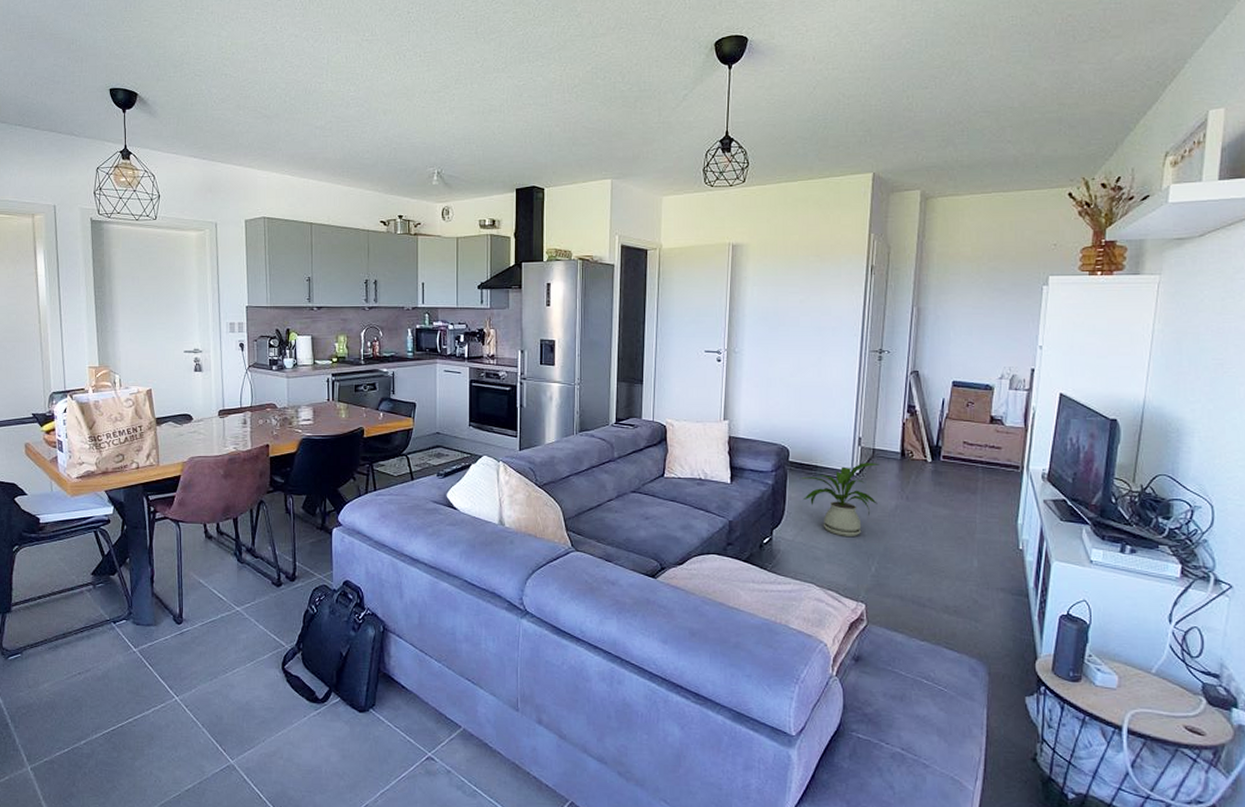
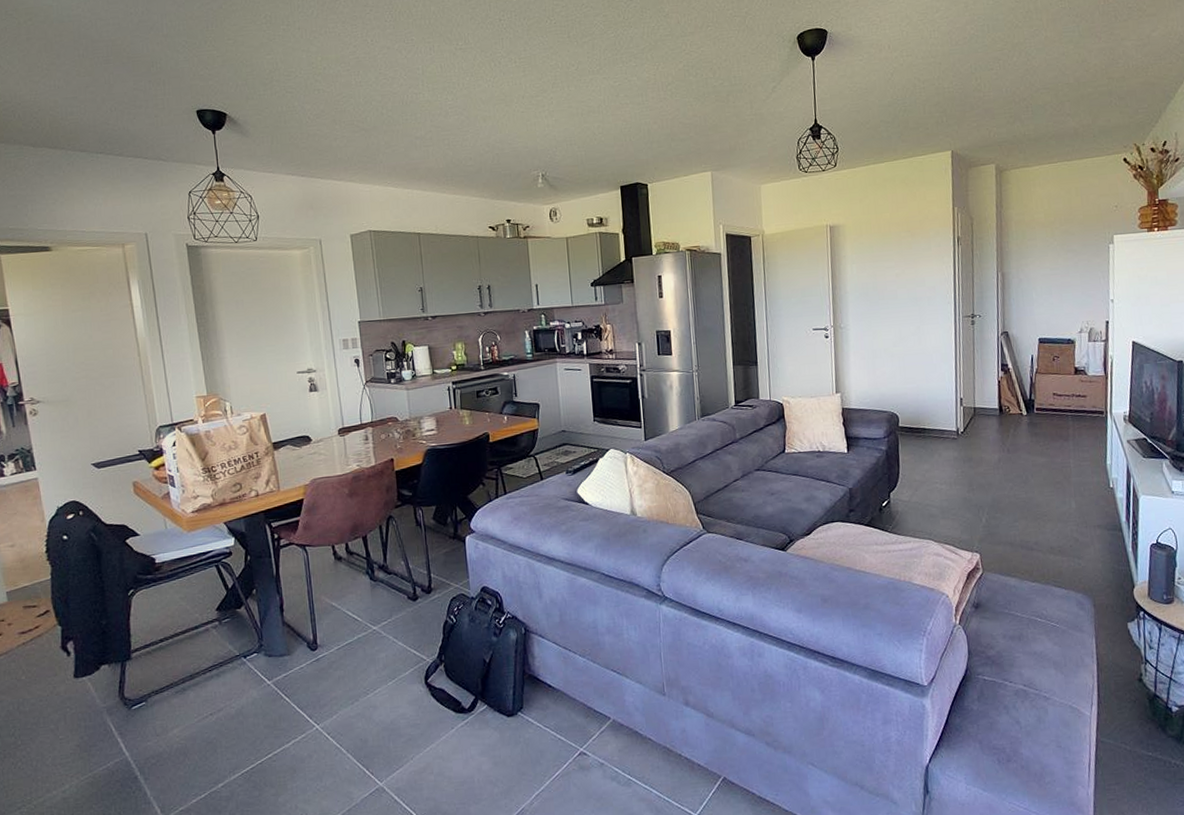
house plant: present [799,463,880,536] -> none [910,420,982,492]

